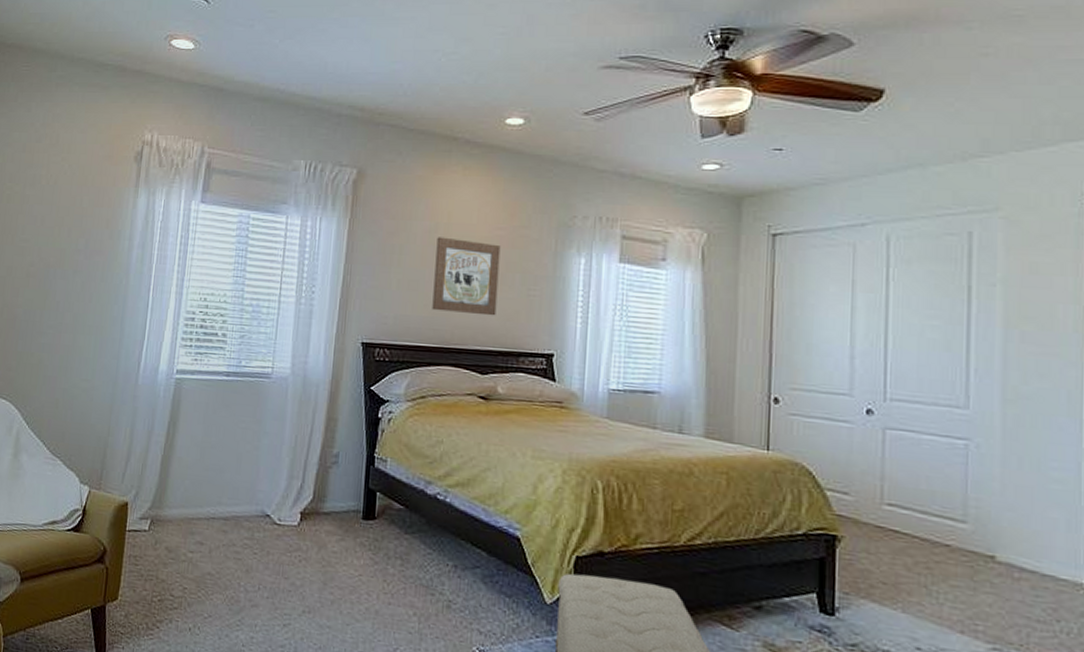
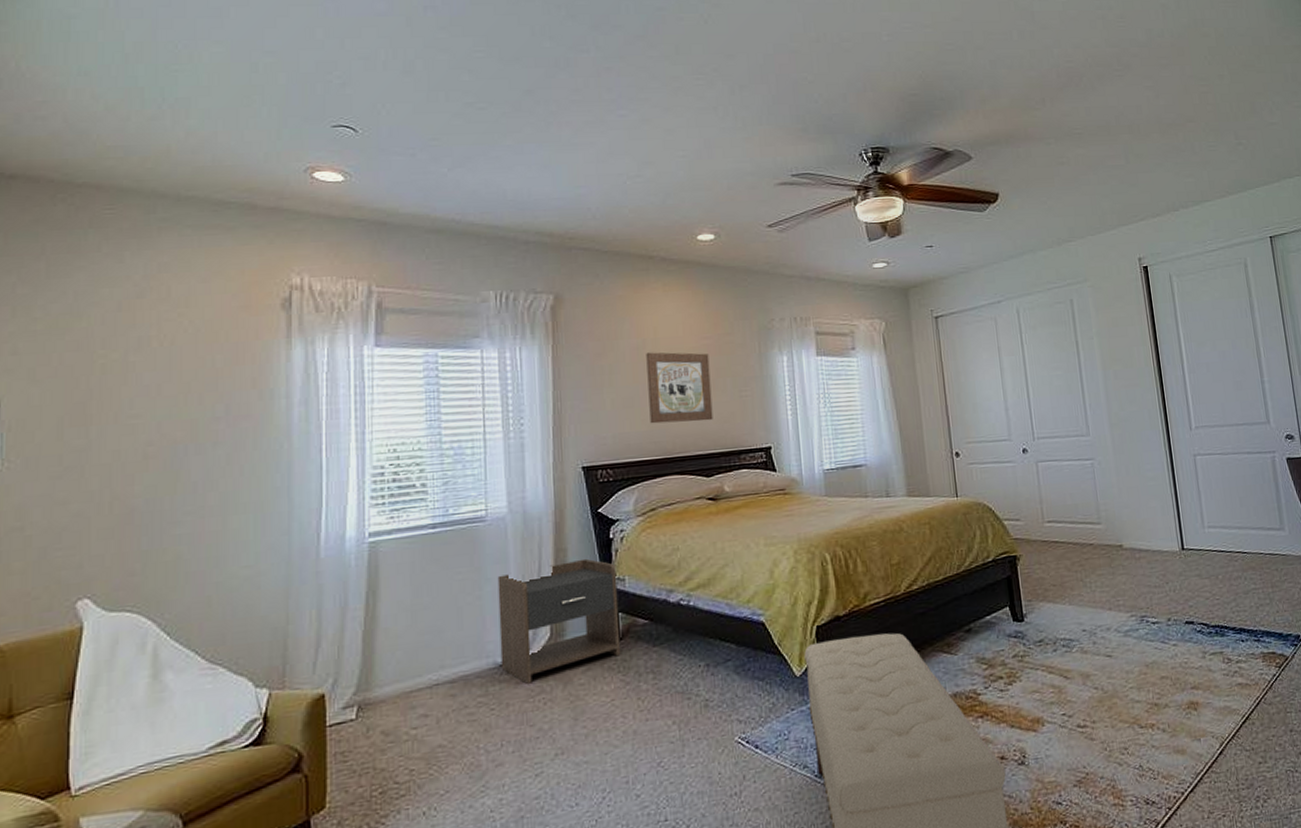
nightstand: none [267,431,381,539] -> present [497,558,621,684]

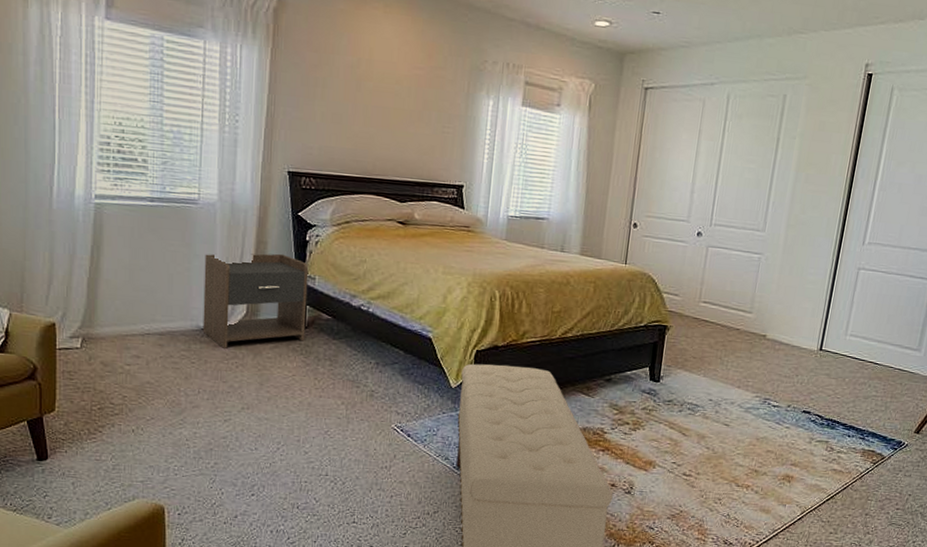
wall art: present [646,352,713,424] -> none [355,72,419,150]

